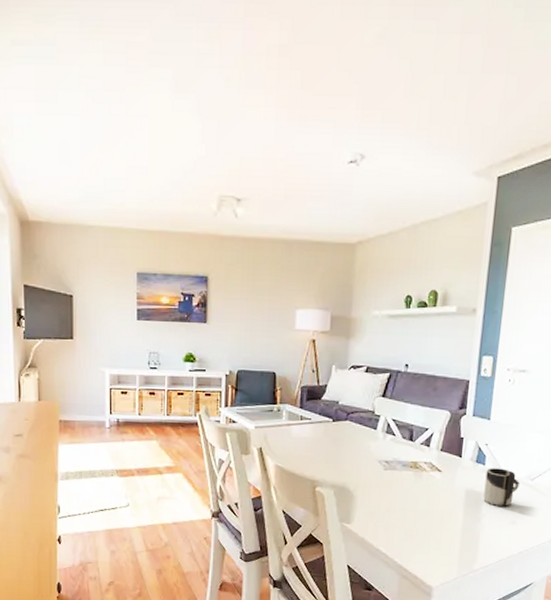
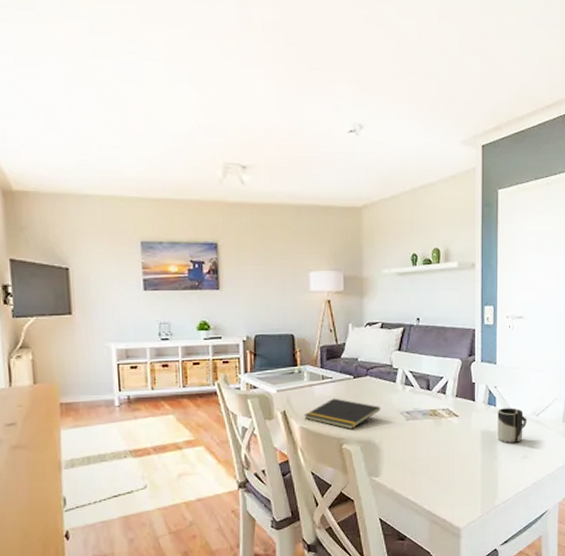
notepad: none [280,439,359,473] -> present [304,398,381,429]

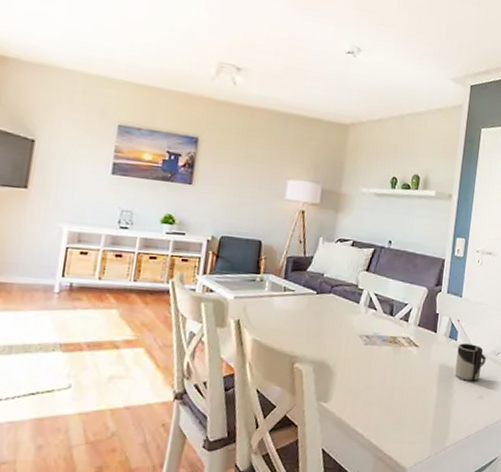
notepad: present [304,398,381,429] -> none [259,312,341,348]

